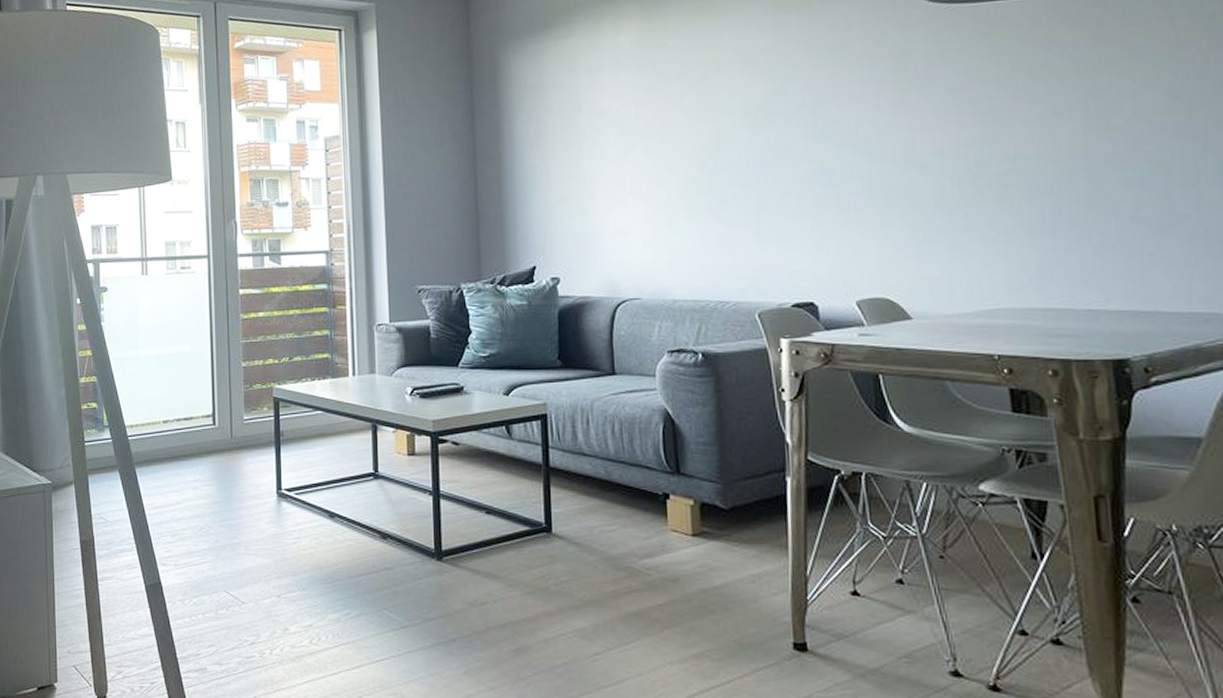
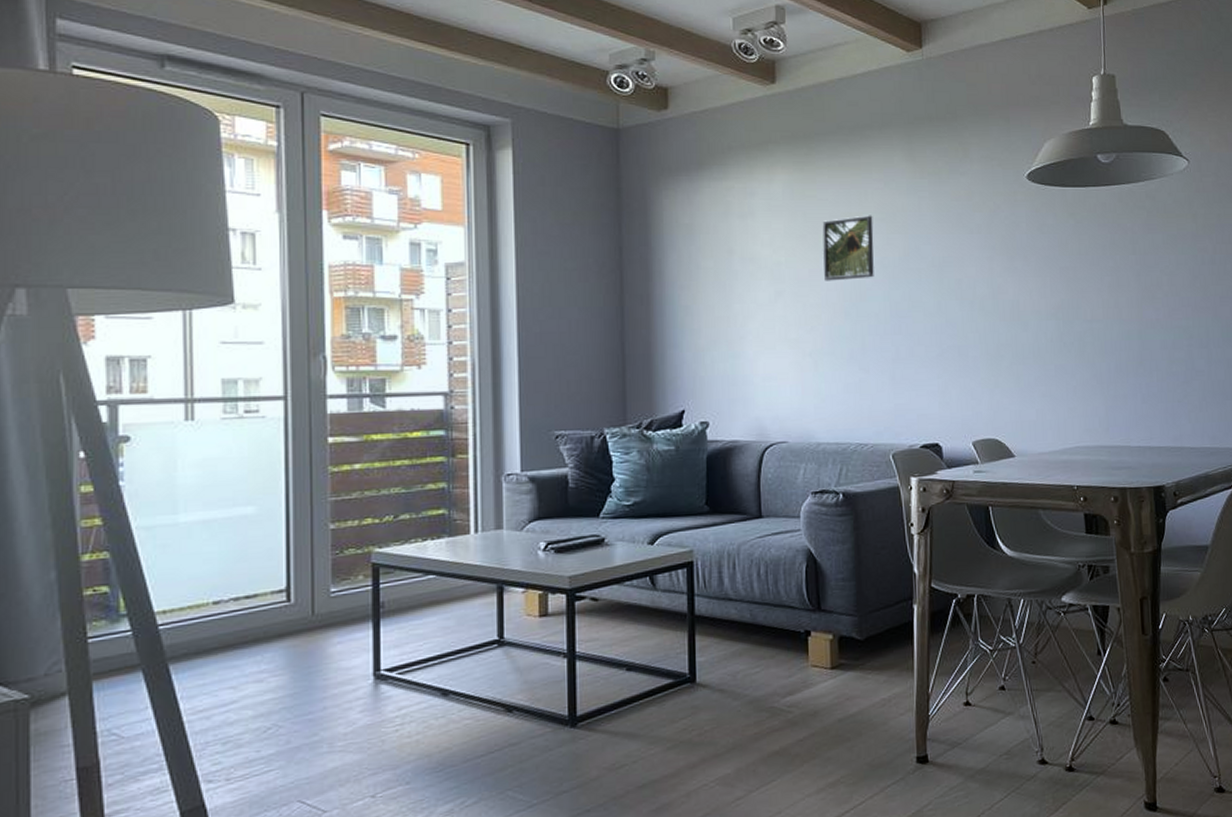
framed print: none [674,58,734,132] -> present [822,215,874,281]

